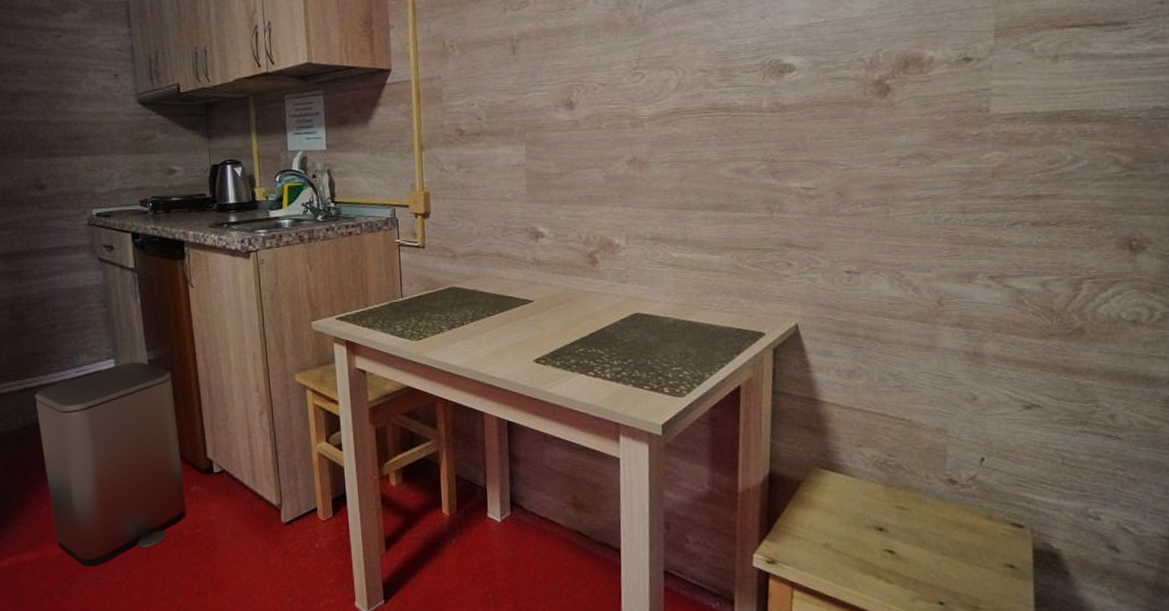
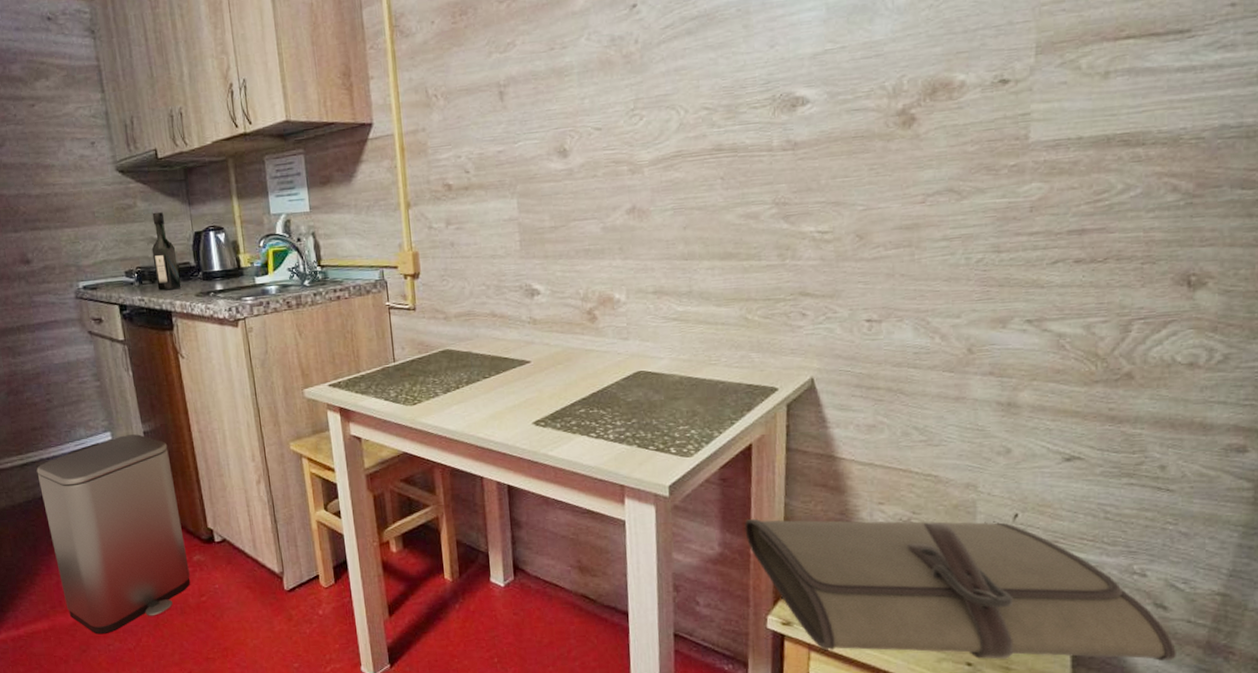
bottle: none [168,144,195,221] -> present [151,212,181,291]
tool roll: none [733,458,1130,602] -> present [744,518,1178,662]

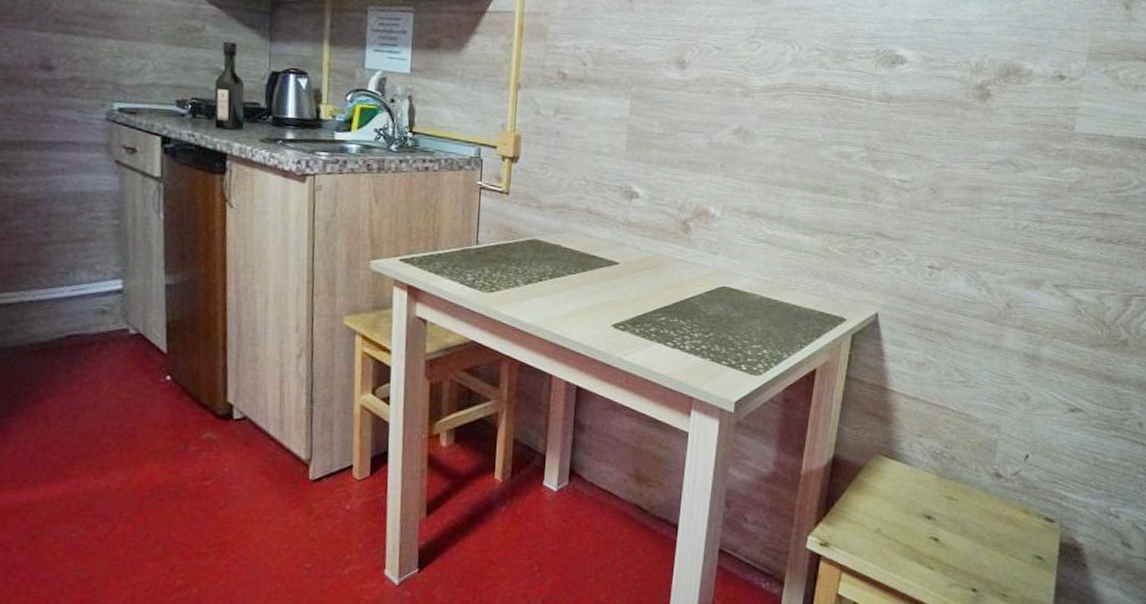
pedal bin: present [36,434,191,635] -> none [12,285,195,518]
tool roll: present [744,518,1178,662] -> none [799,440,1135,594]

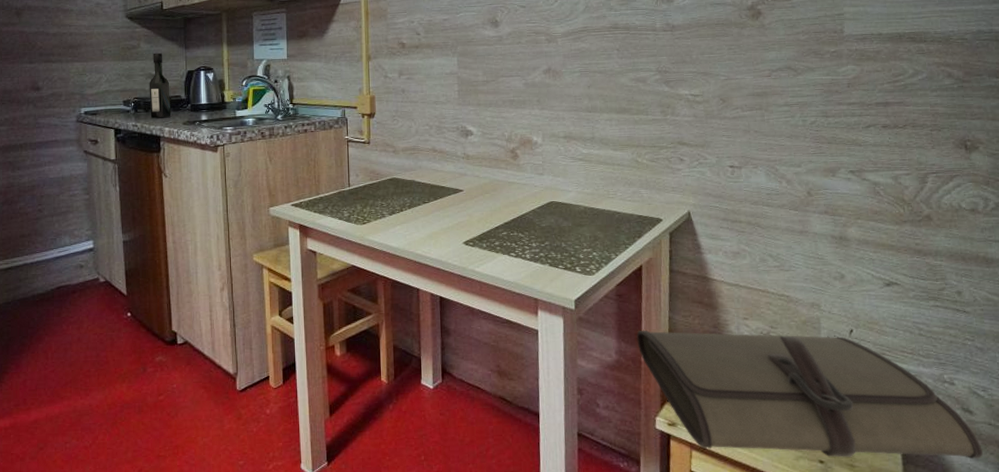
tool roll: none [799,440,1135,594] -> present [636,330,984,460]

